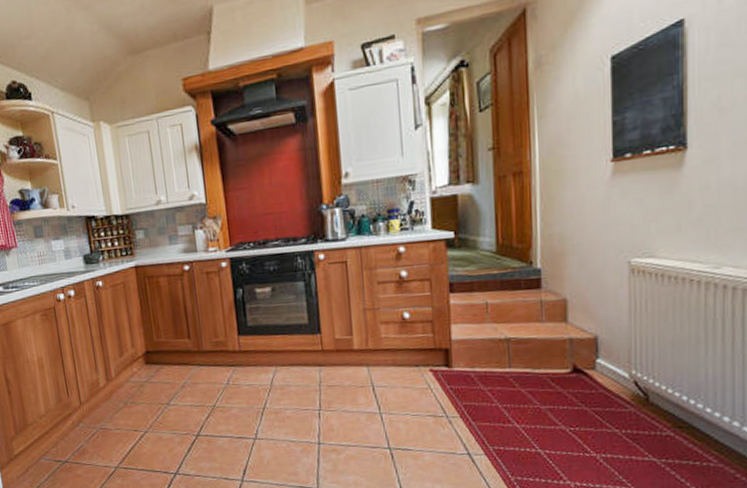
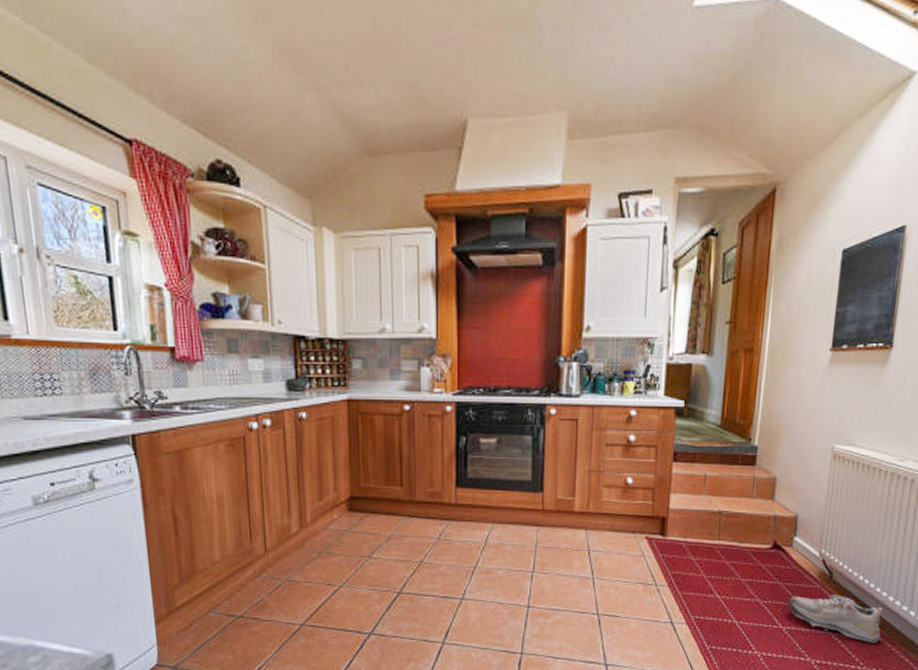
shoe: none [597,417,721,469] -> present [786,594,884,643]

